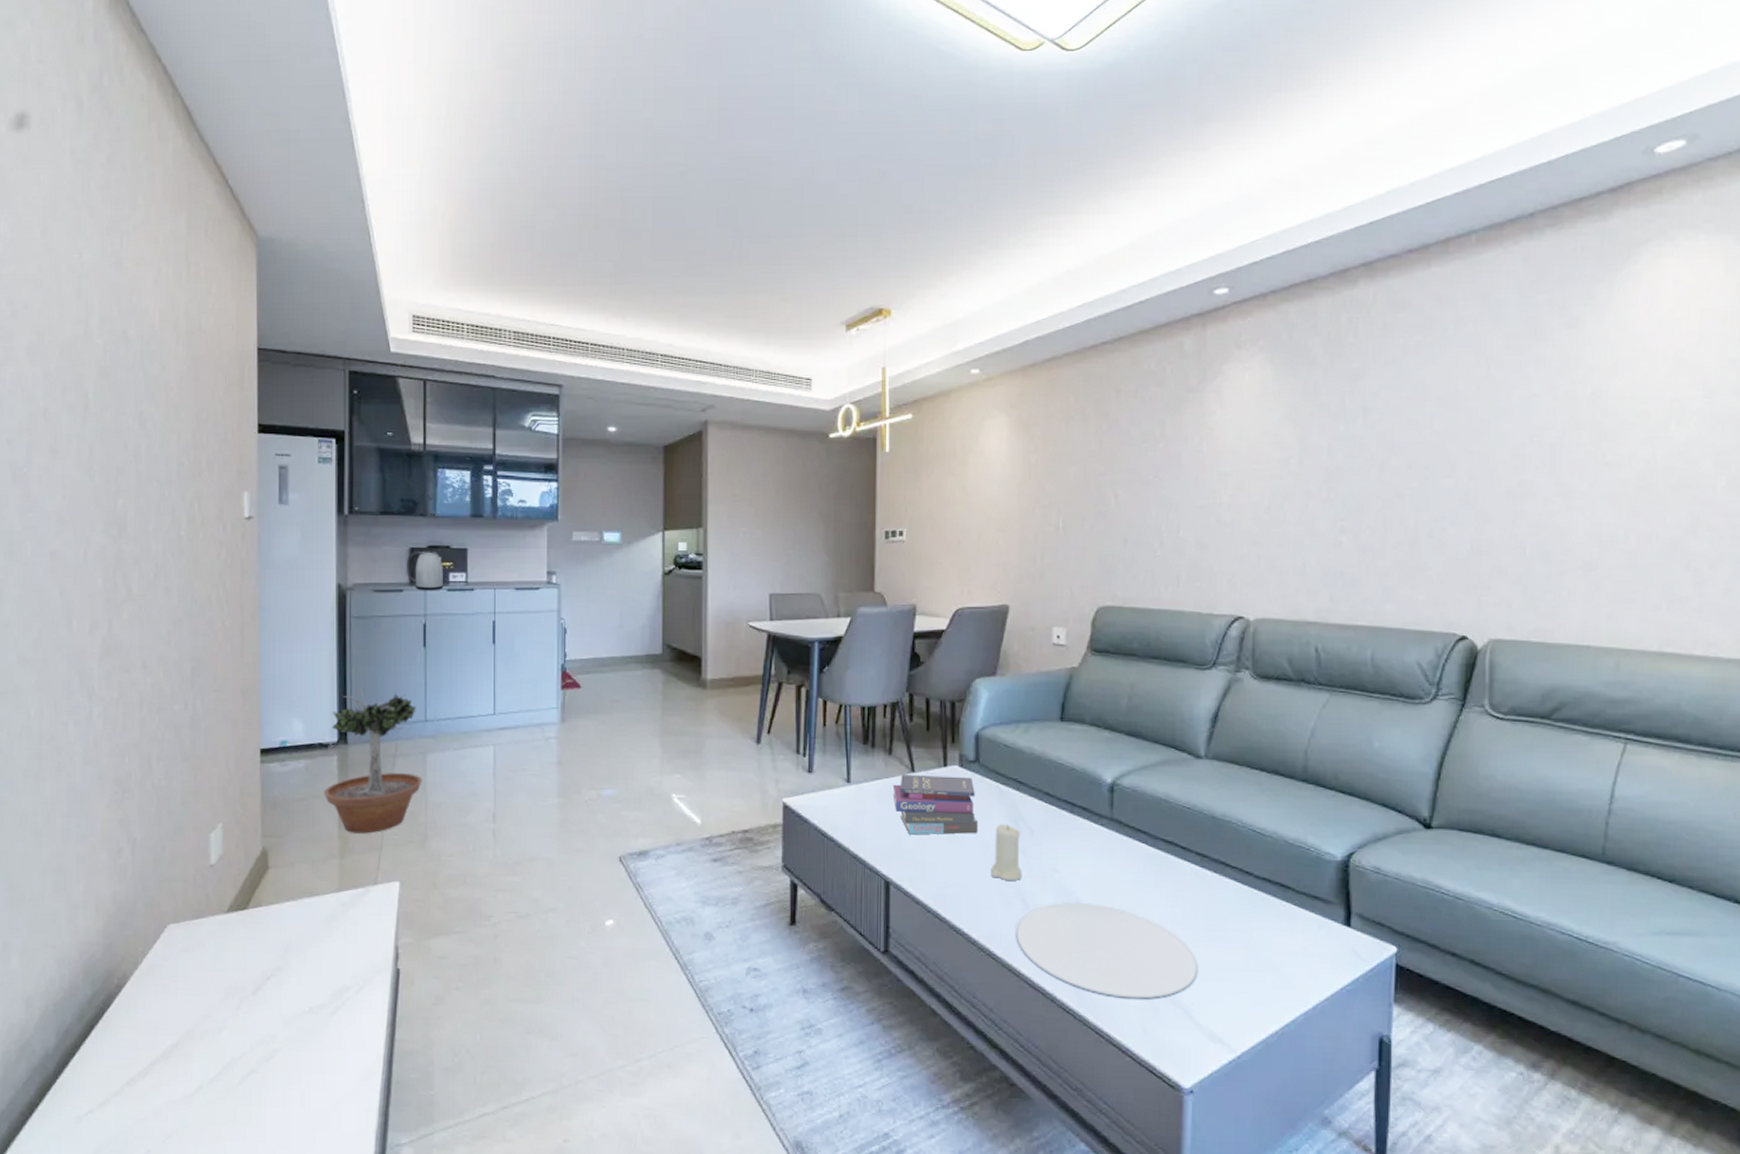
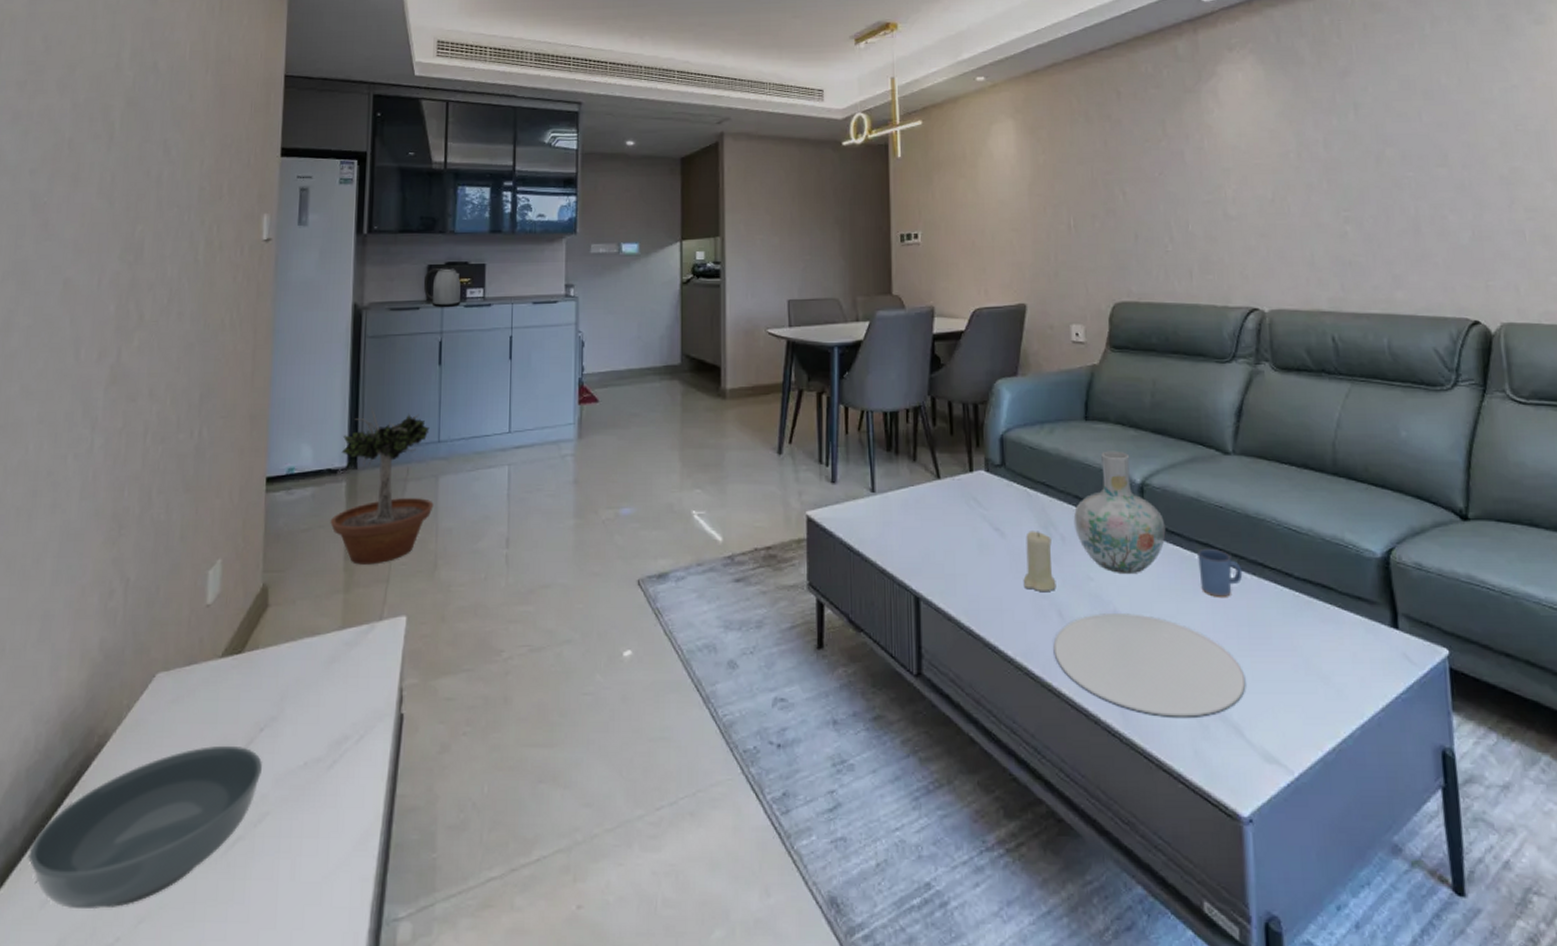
bowl: none [62,990,270,1126] -> present [28,745,262,910]
books: present [892,774,979,835] -> none [918,481,1009,546]
vase: none [1043,751,1133,867] -> present [1073,450,1166,573]
mug: none [1162,846,1204,892] -> present [1197,548,1243,597]

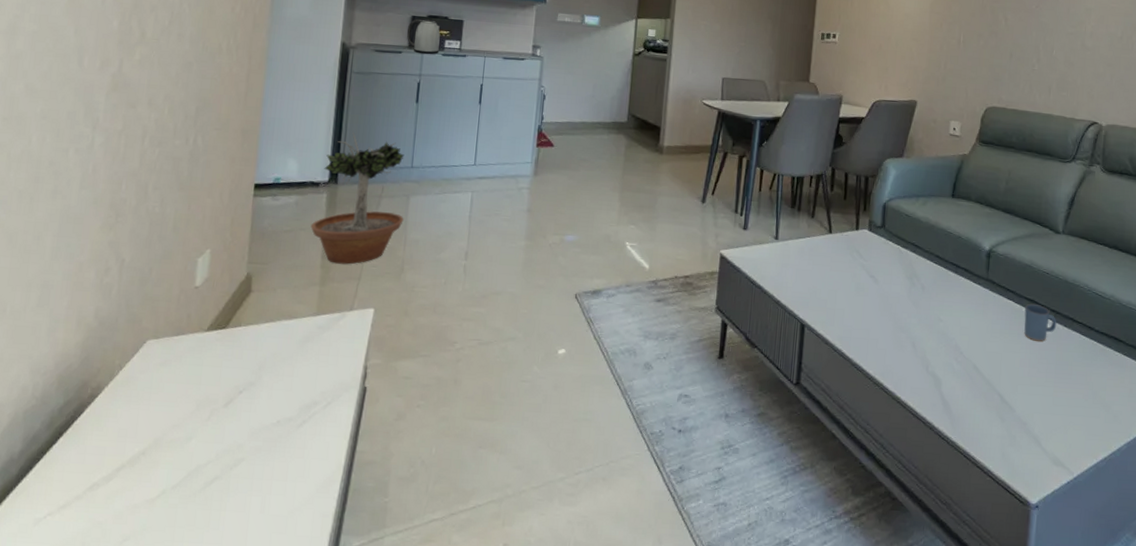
bowl: present [28,745,262,910] -> none [24,402,240,529]
candle: present [1023,531,1056,591] -> none [888,280,914,327]
decorative tray: present [1053,613,1246,717] -> none [905,347,1048,429]
vase: present [1073,450,1166,573] -> none [932,222,1004,319]

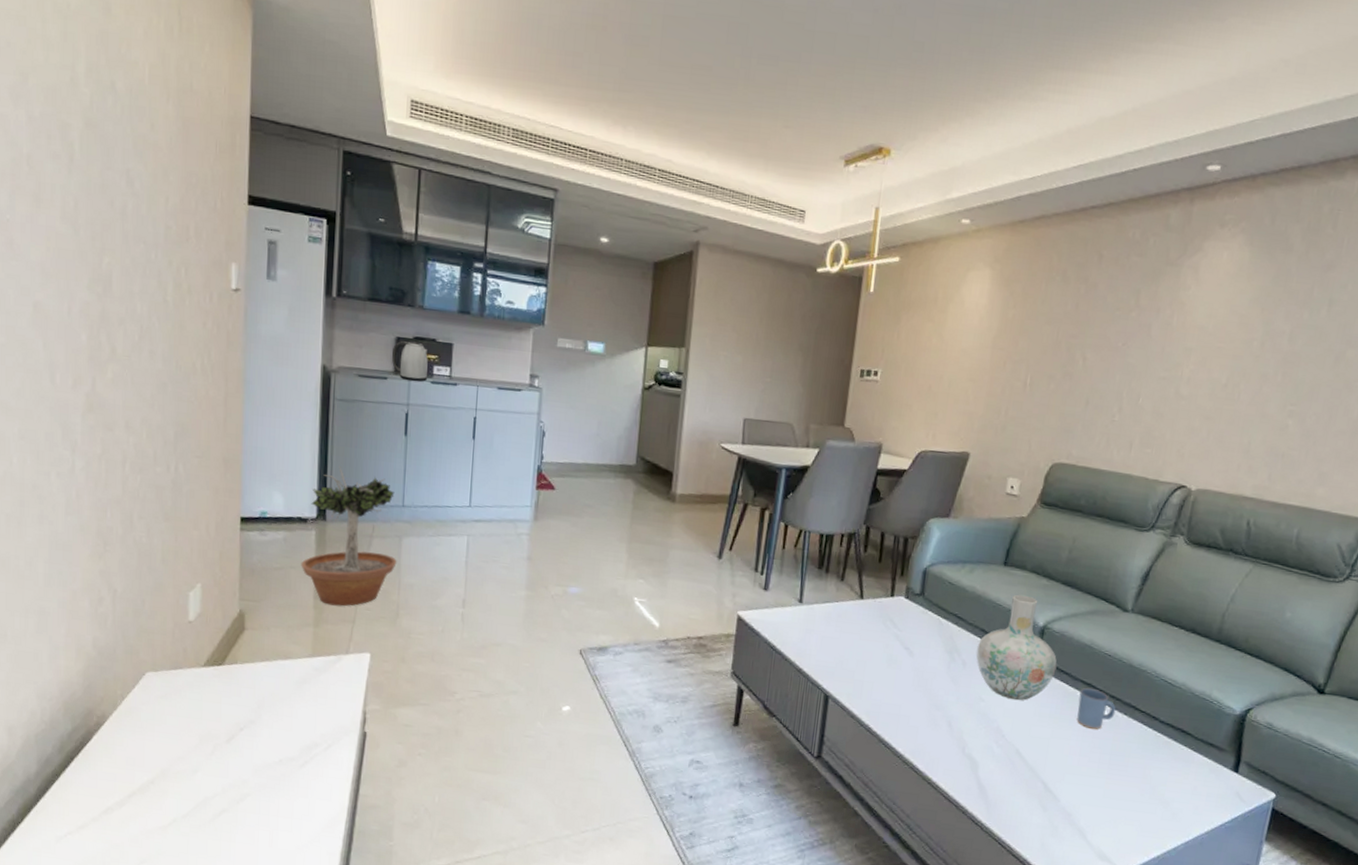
vase: none [932,222,1004,319] -> present [975,594,1058,700]

